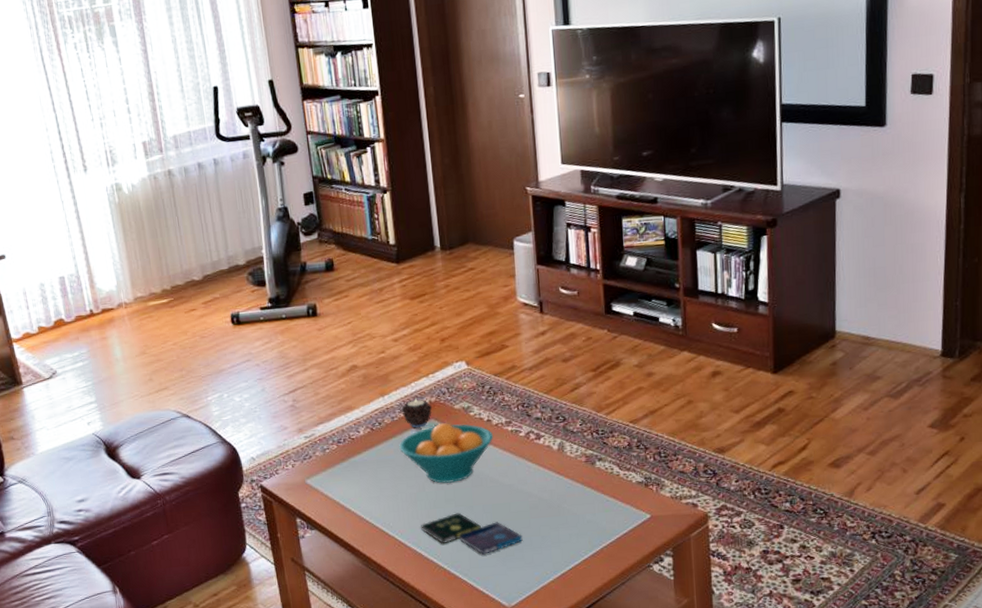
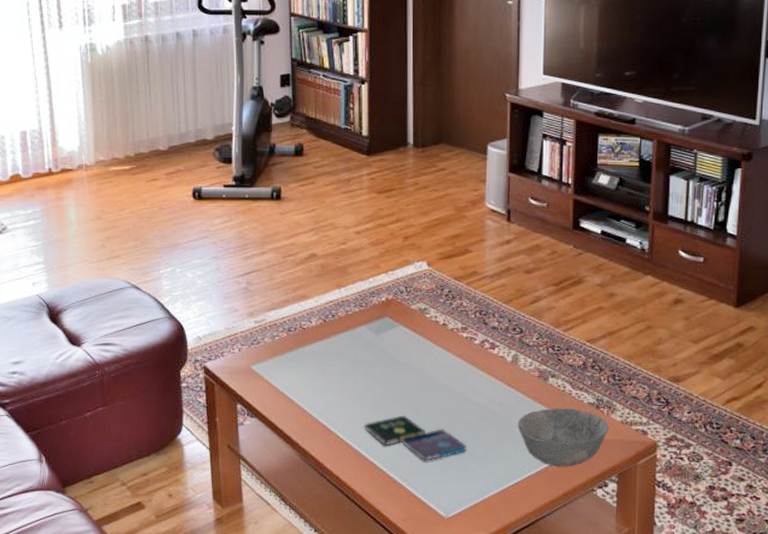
fruit bowl: present [399,422,494,484] -> none [350,321,448,385]
candle: present [401,398,433,428] -> none [356,294,389,325]
bowl: none [569,489,659,547] -> present [517,408,609,467]

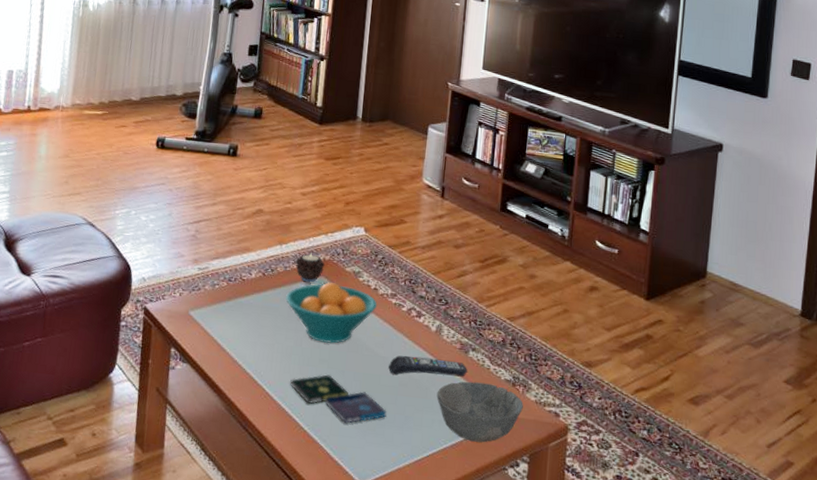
fruit bowl: none [350,321,448,385] -> present [285,282,378,344]
candle: none [356,294,389,325] -> present [295,253,325,283]
remote control: none [465,388,548,409] -> present [388,355,467,377]

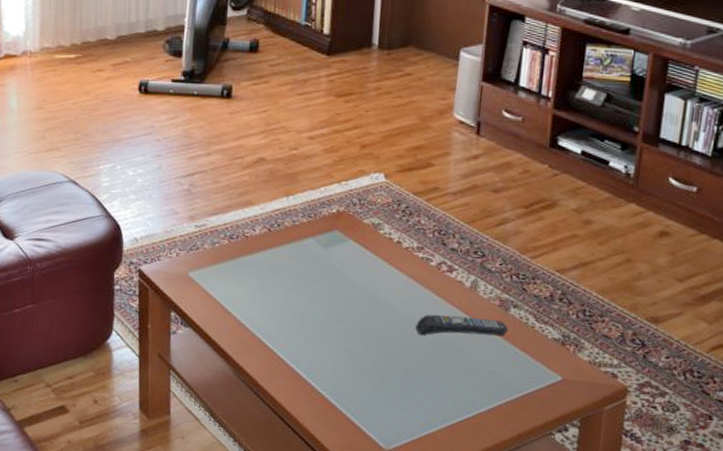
fruit bowl: present [285,282,378,344] -> none [295,236,402,304]
music album box set: present [290,374,387,424] -> none [304,336,414,388]
candle: present [295,253,325,283] -> none [305,204,340,237]
bowl: present [436,381,523,443] -> none [471,341,574,407]

